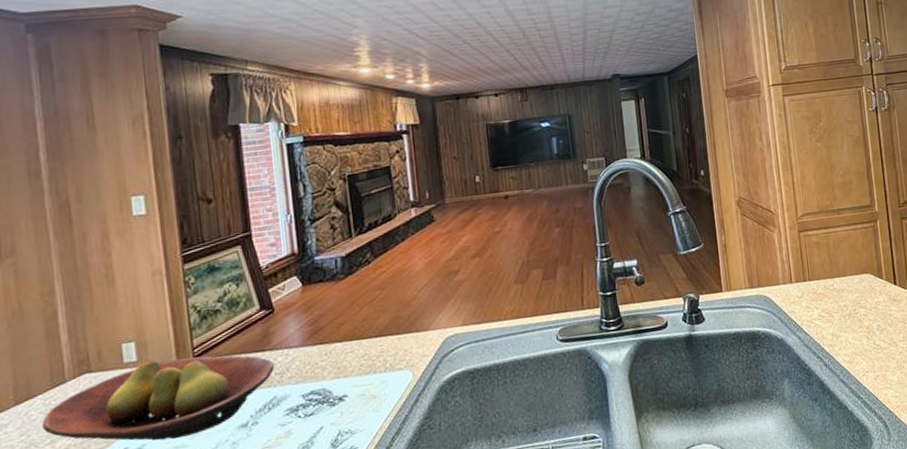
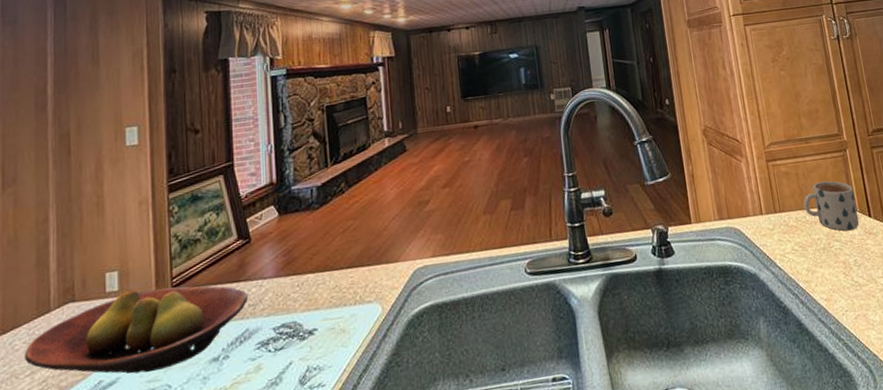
mug: none [832,250,885,298] -> present [803,180,859,231]

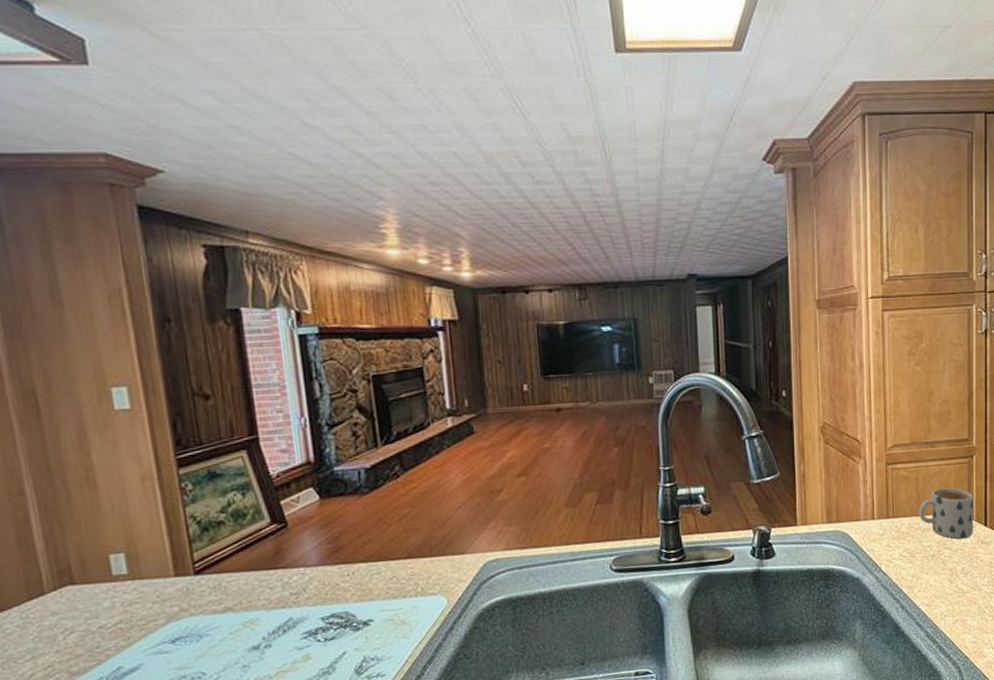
fruit bowl: present [24,285,249,374] -> none [19,571,290,661]

